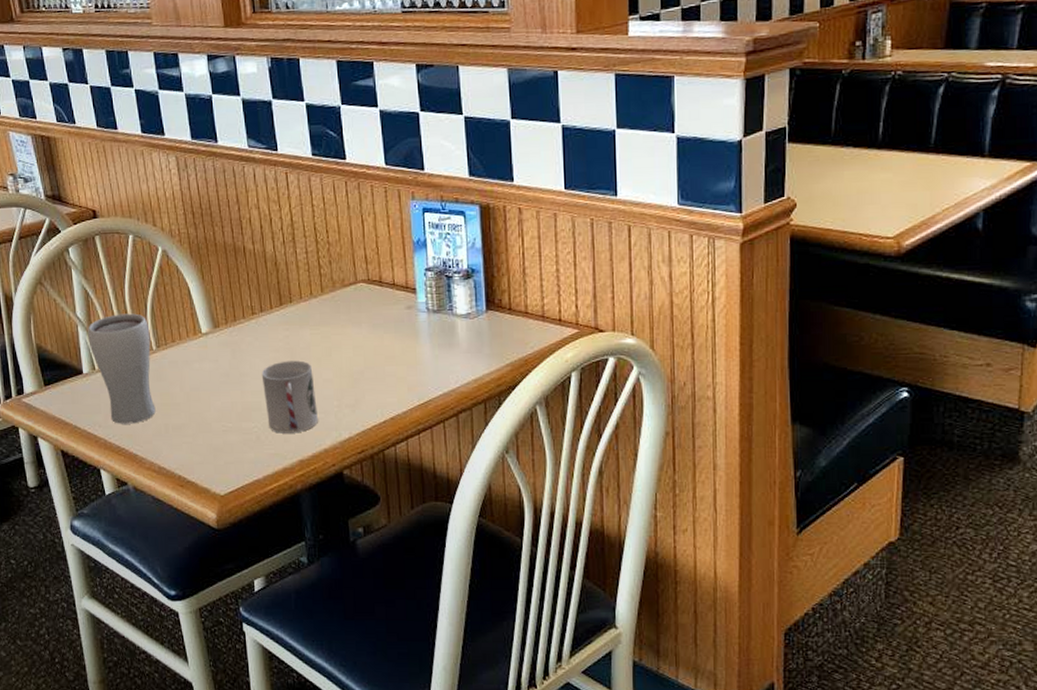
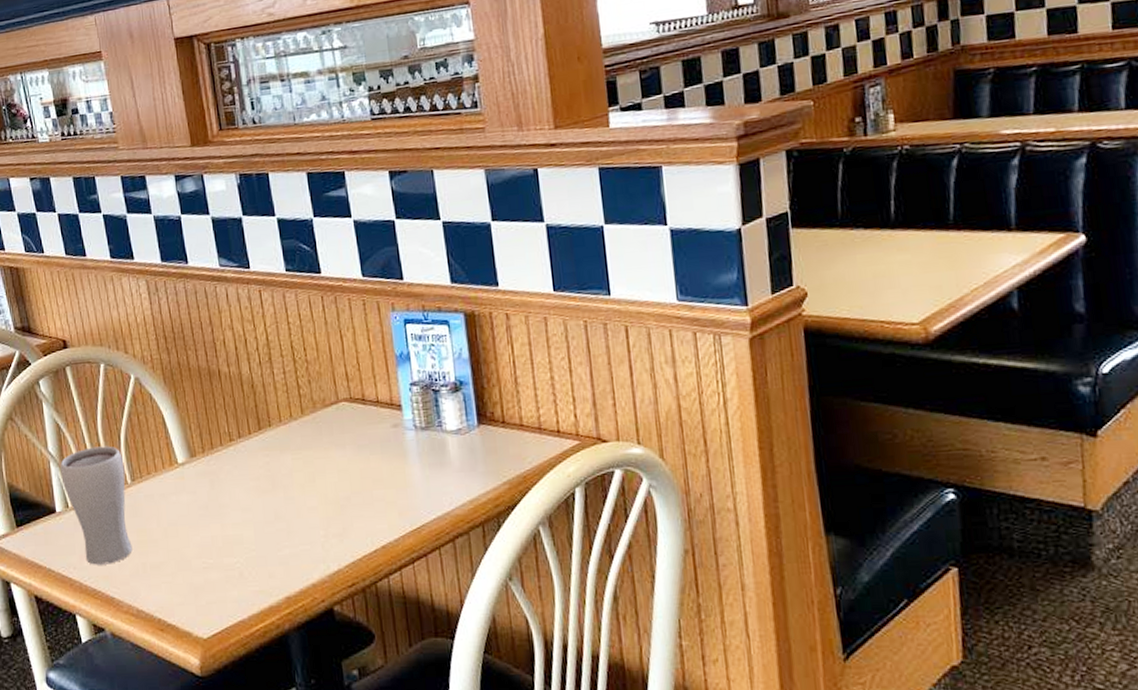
cup: present [261,360,318,434] -> none [242,488,304,569]

